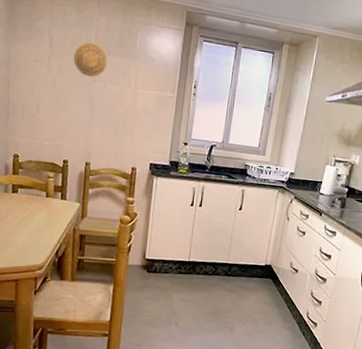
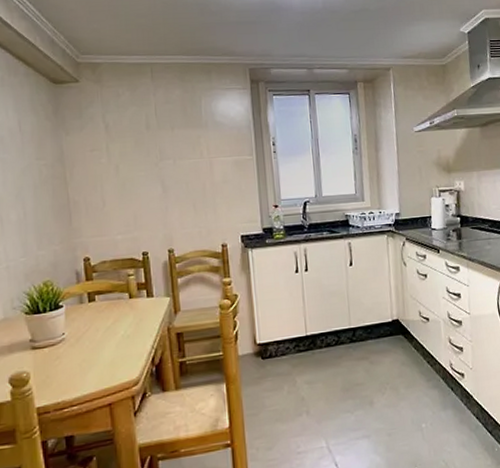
decorative plate: present [73,42,108,77] -> none [134,119,173,156]

